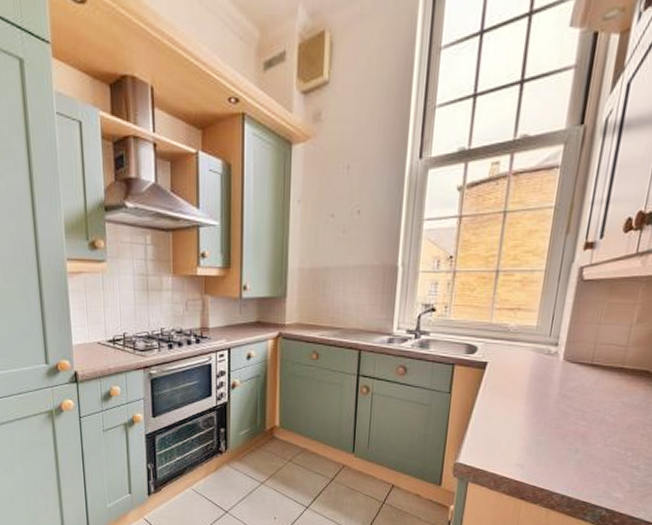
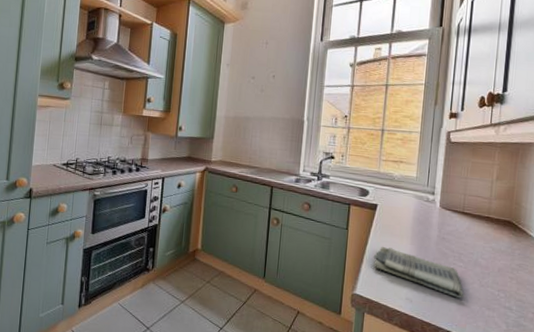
dish towel: none [480,410,585,460] -> present [373,247,464,298]

